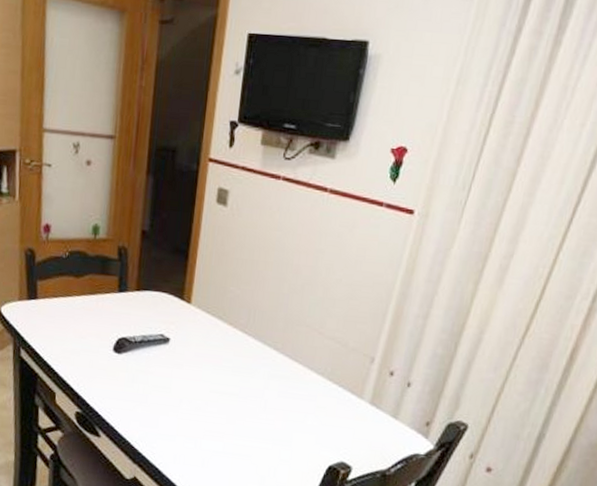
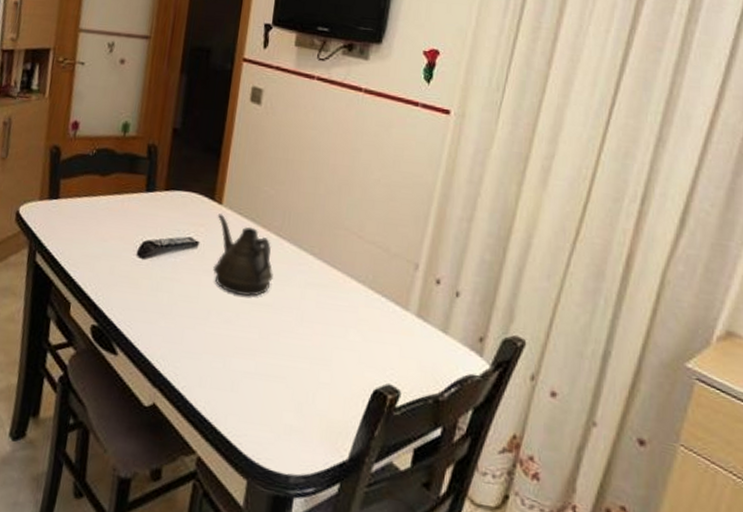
teapot: none [183,312,239,387] -> present [213,214,273,296]

